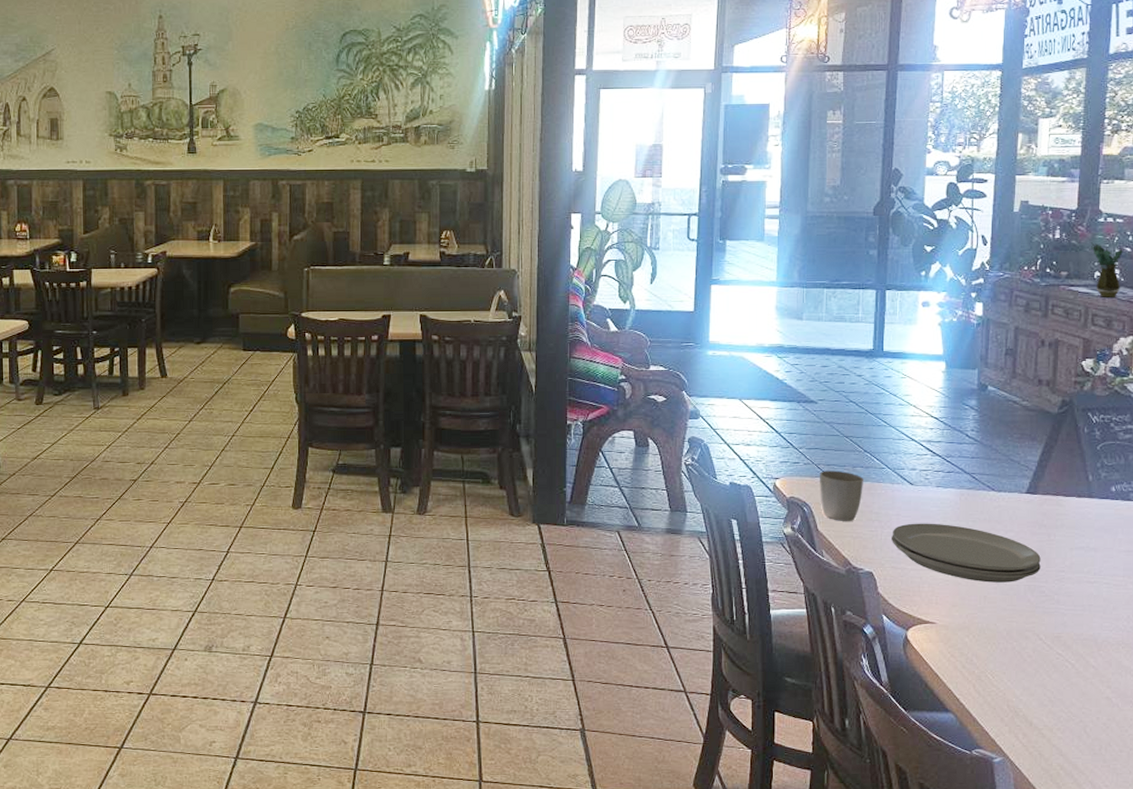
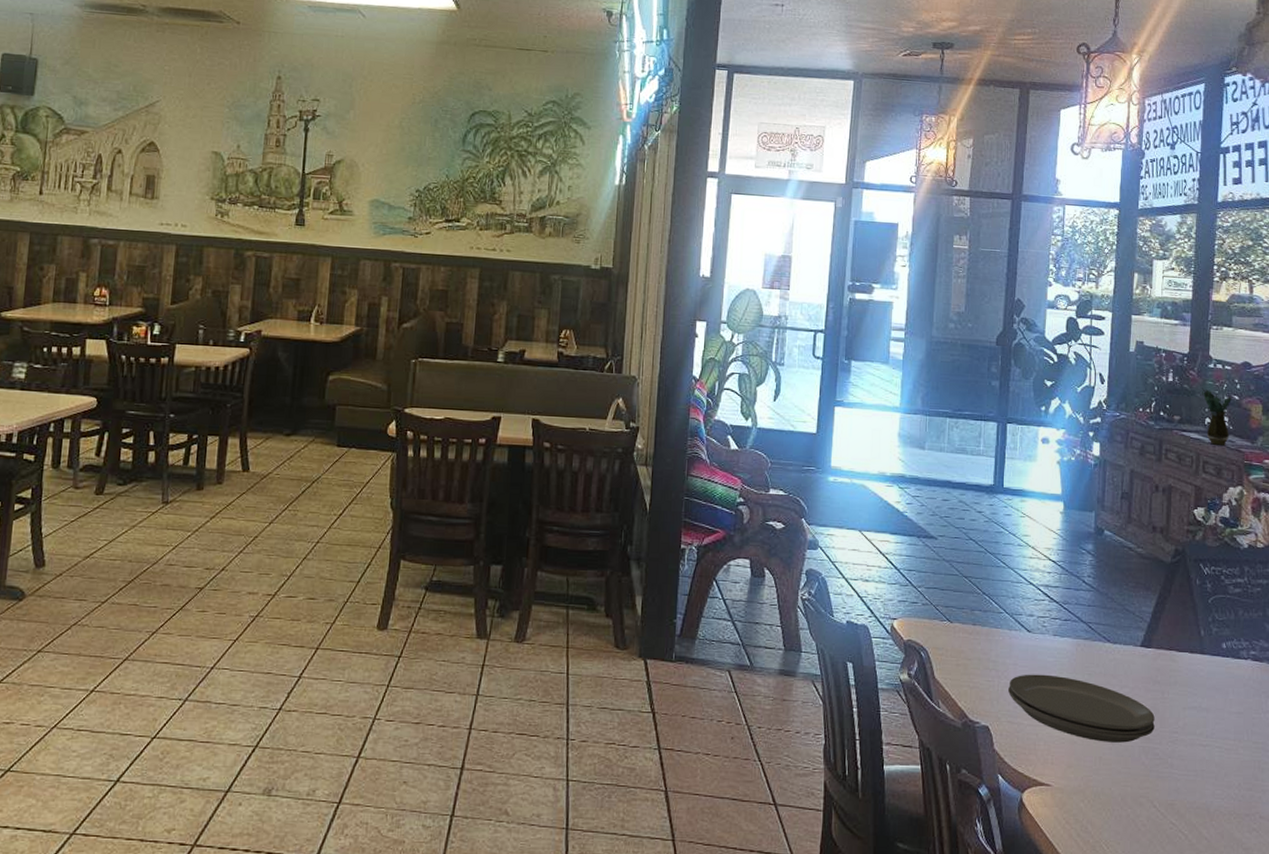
cup: present [820,470,864,521] -> none [937,612,982,669]

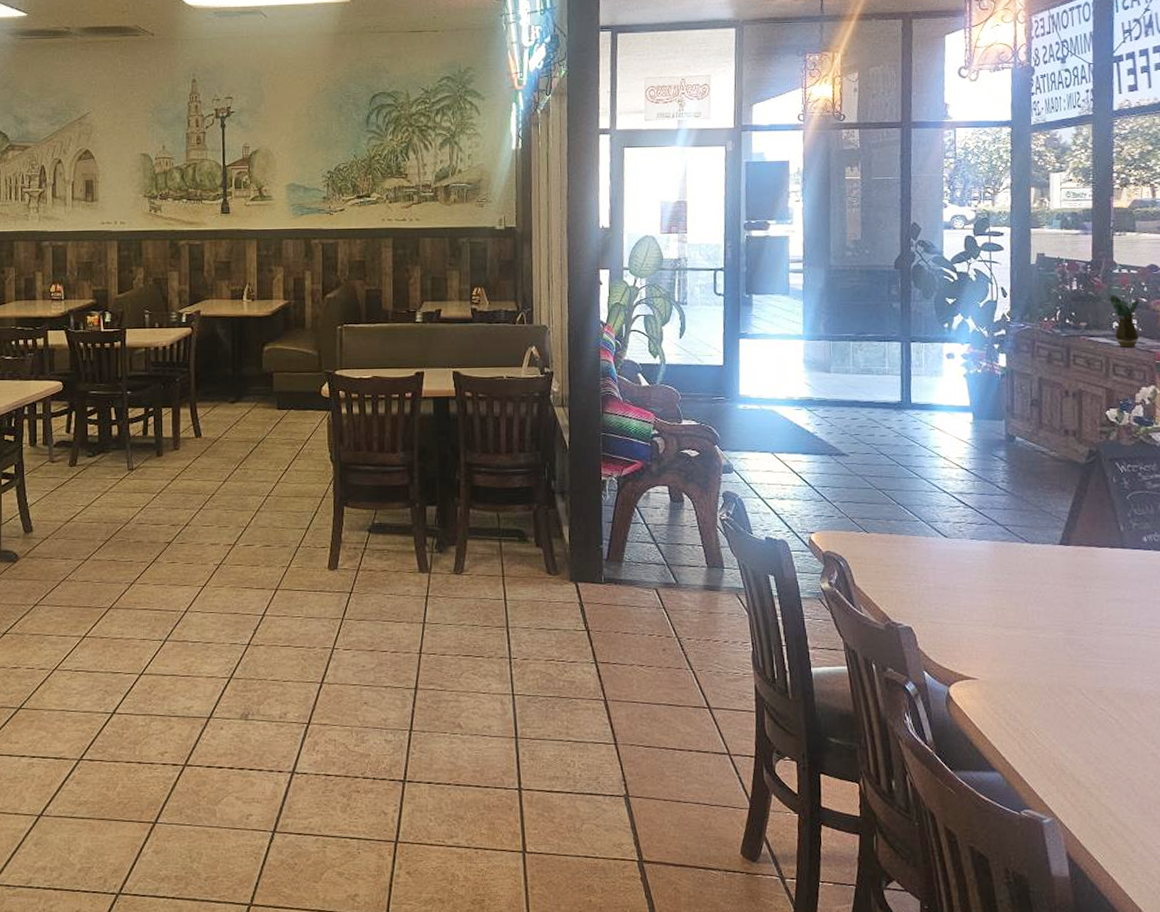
plate: present [1008,674,1155,743] -> none [929,576,1078,636]

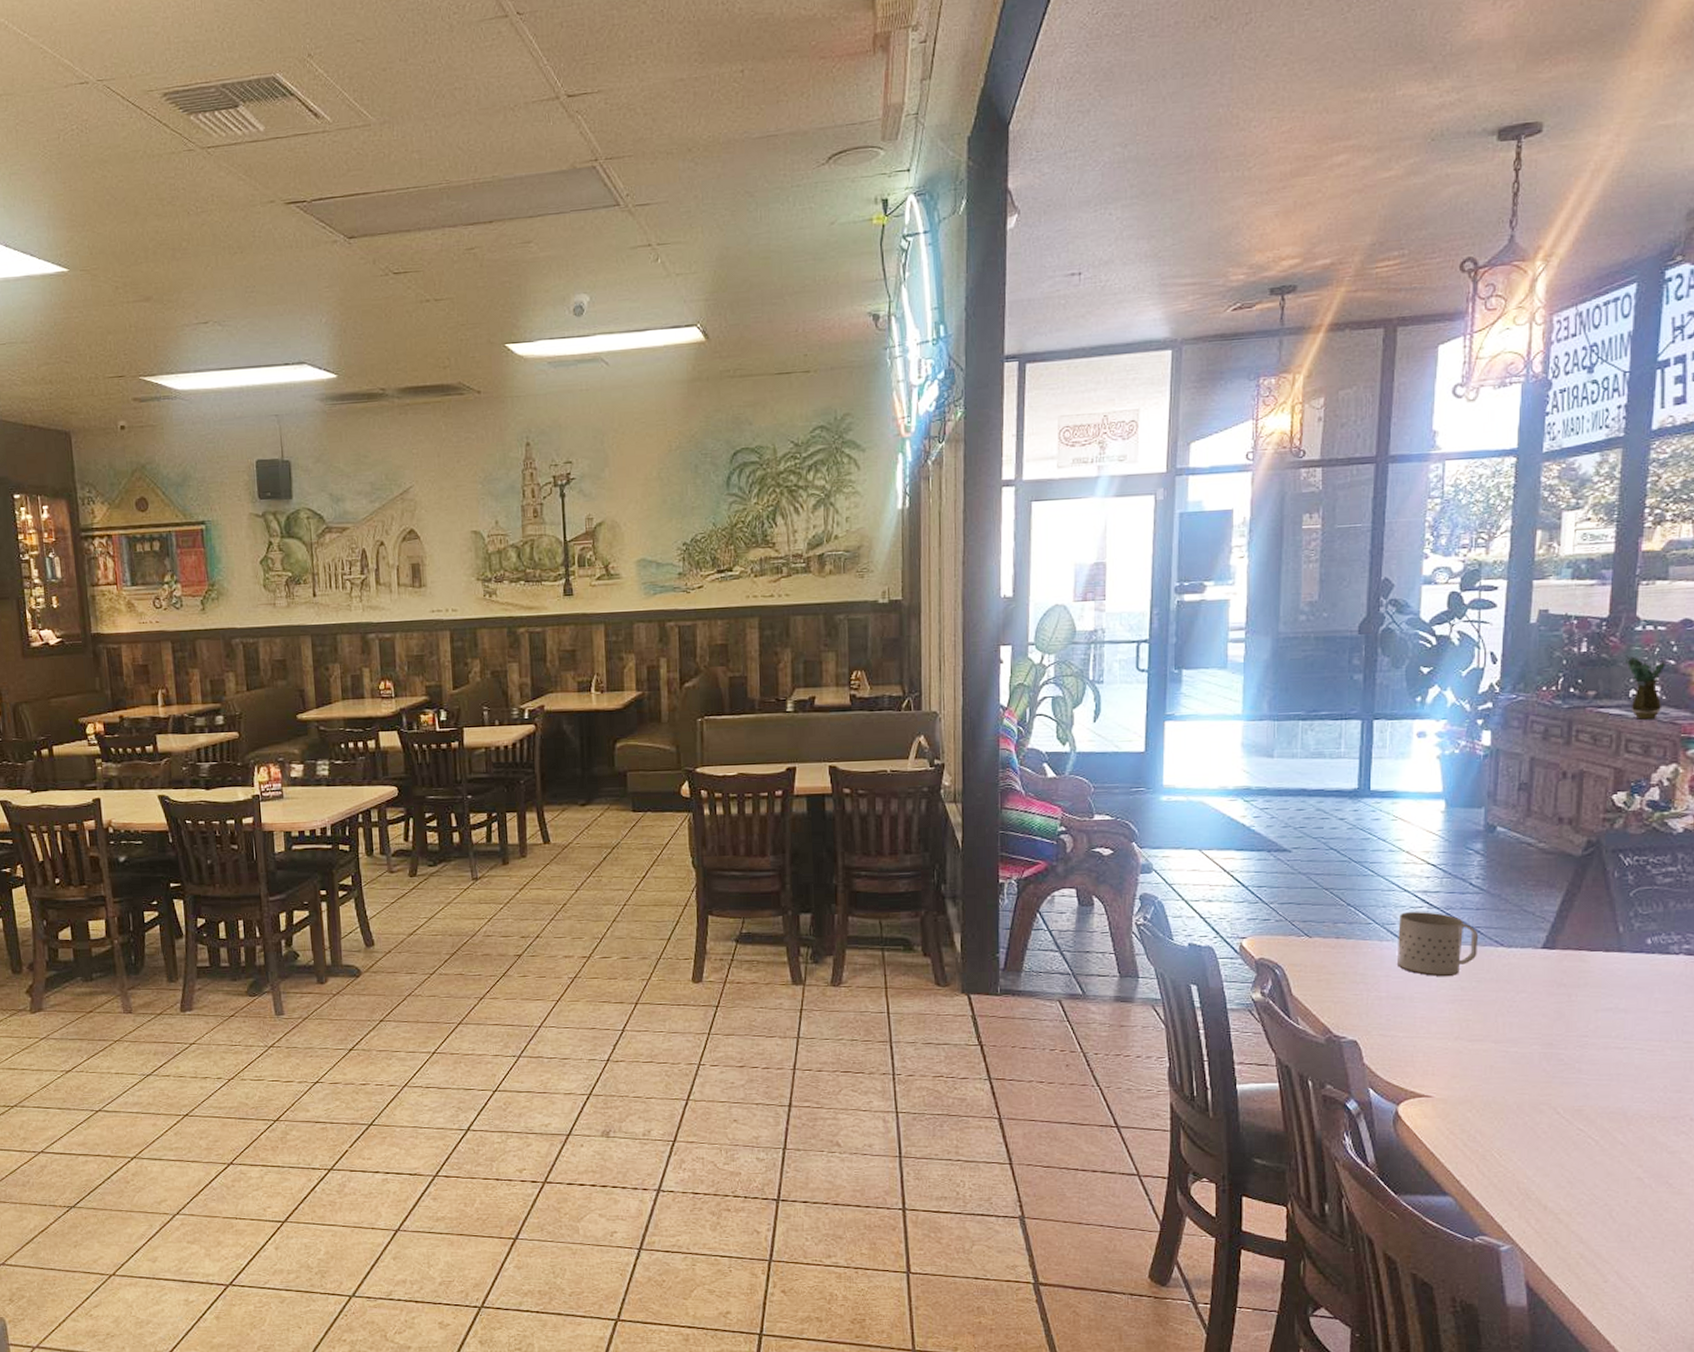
mug: none [940,511,1007,570] -> present [1396,912,1478,977]

